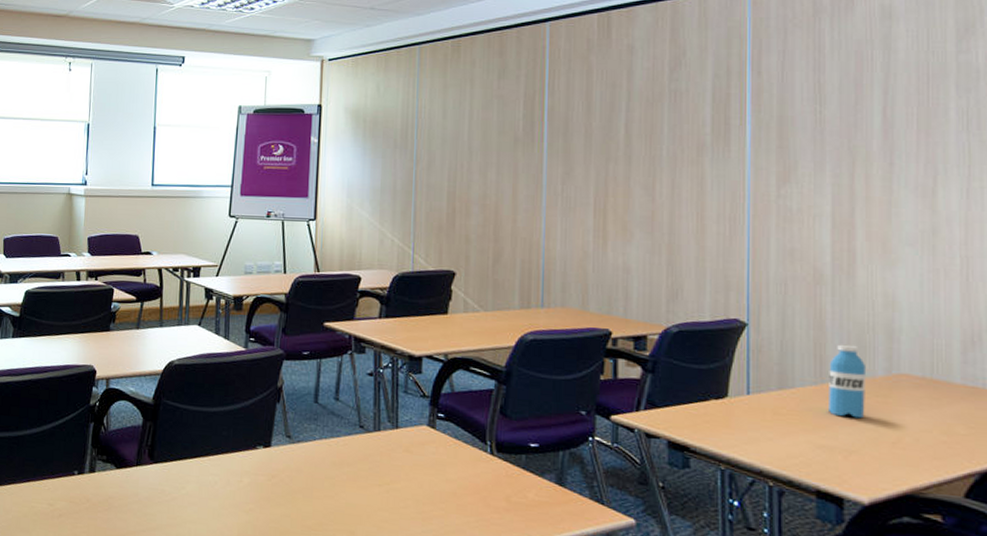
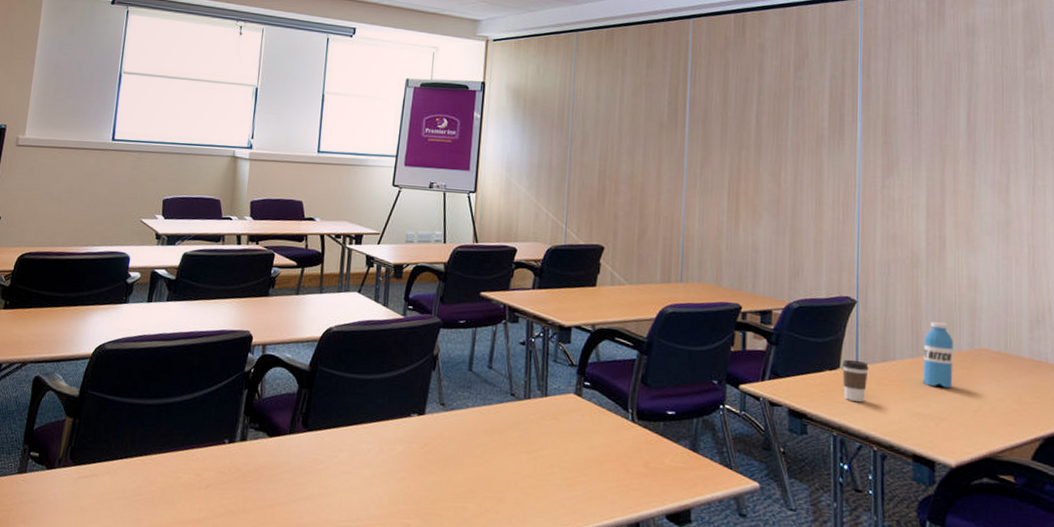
coffee cup: none [730,387,762,433] -> present [842,359,869,402]

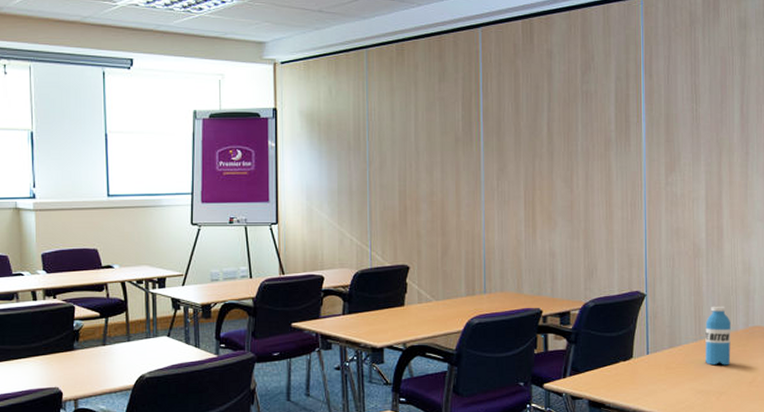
coffee cup: present [842,359,869,402] -> none [635,349,658,386]

